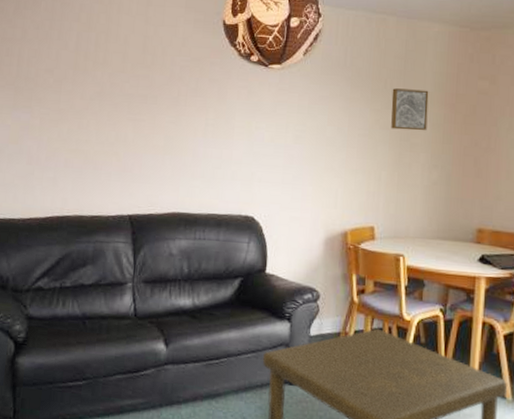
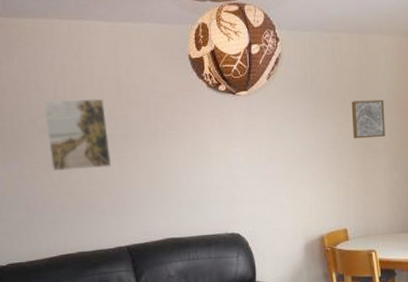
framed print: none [61,50,128,129] -> present [43,98,112,172]

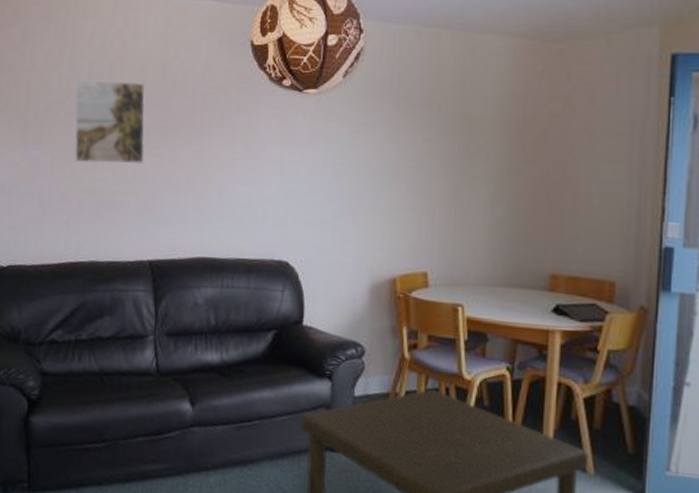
wall art: present [351,99,385,139] -> none [446,113,491,161]

